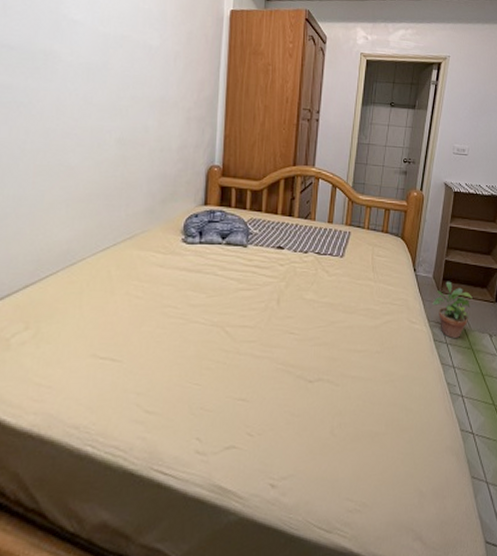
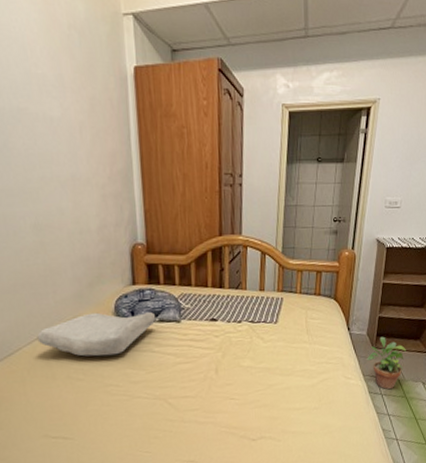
soap bar: none [102,229,224,275] -> present [37,312,156,357]

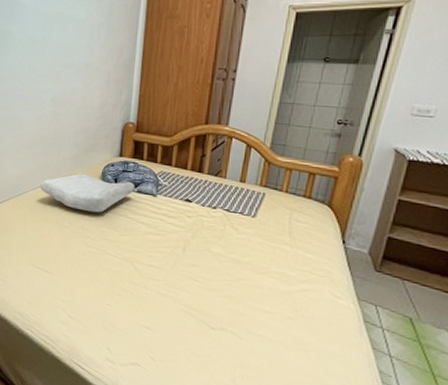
potted plant: present [367,336,406,390] -> none [365,260,426,327]

